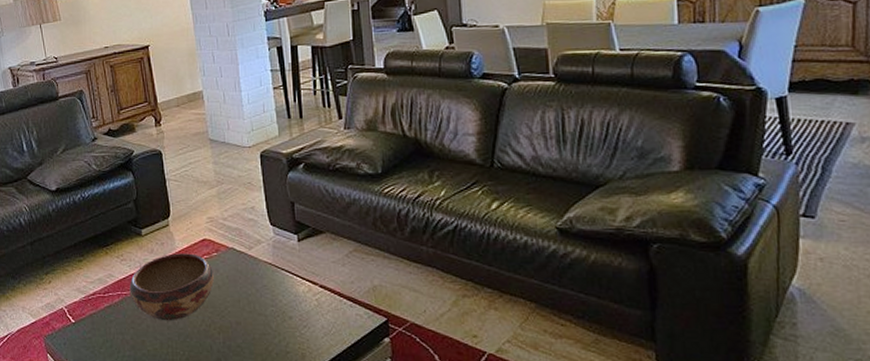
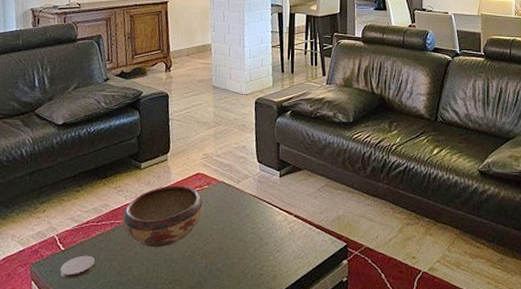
coaster: none [73,328,108,353] -> present [60,255,95,279]

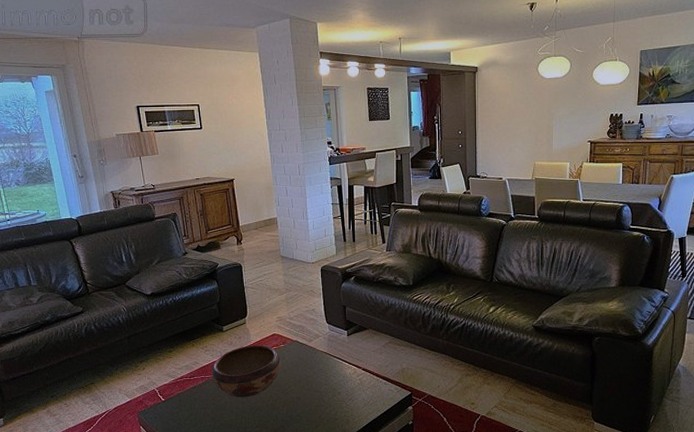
coaster: present [60,255,95,279] -> none [162,405,192,425]

